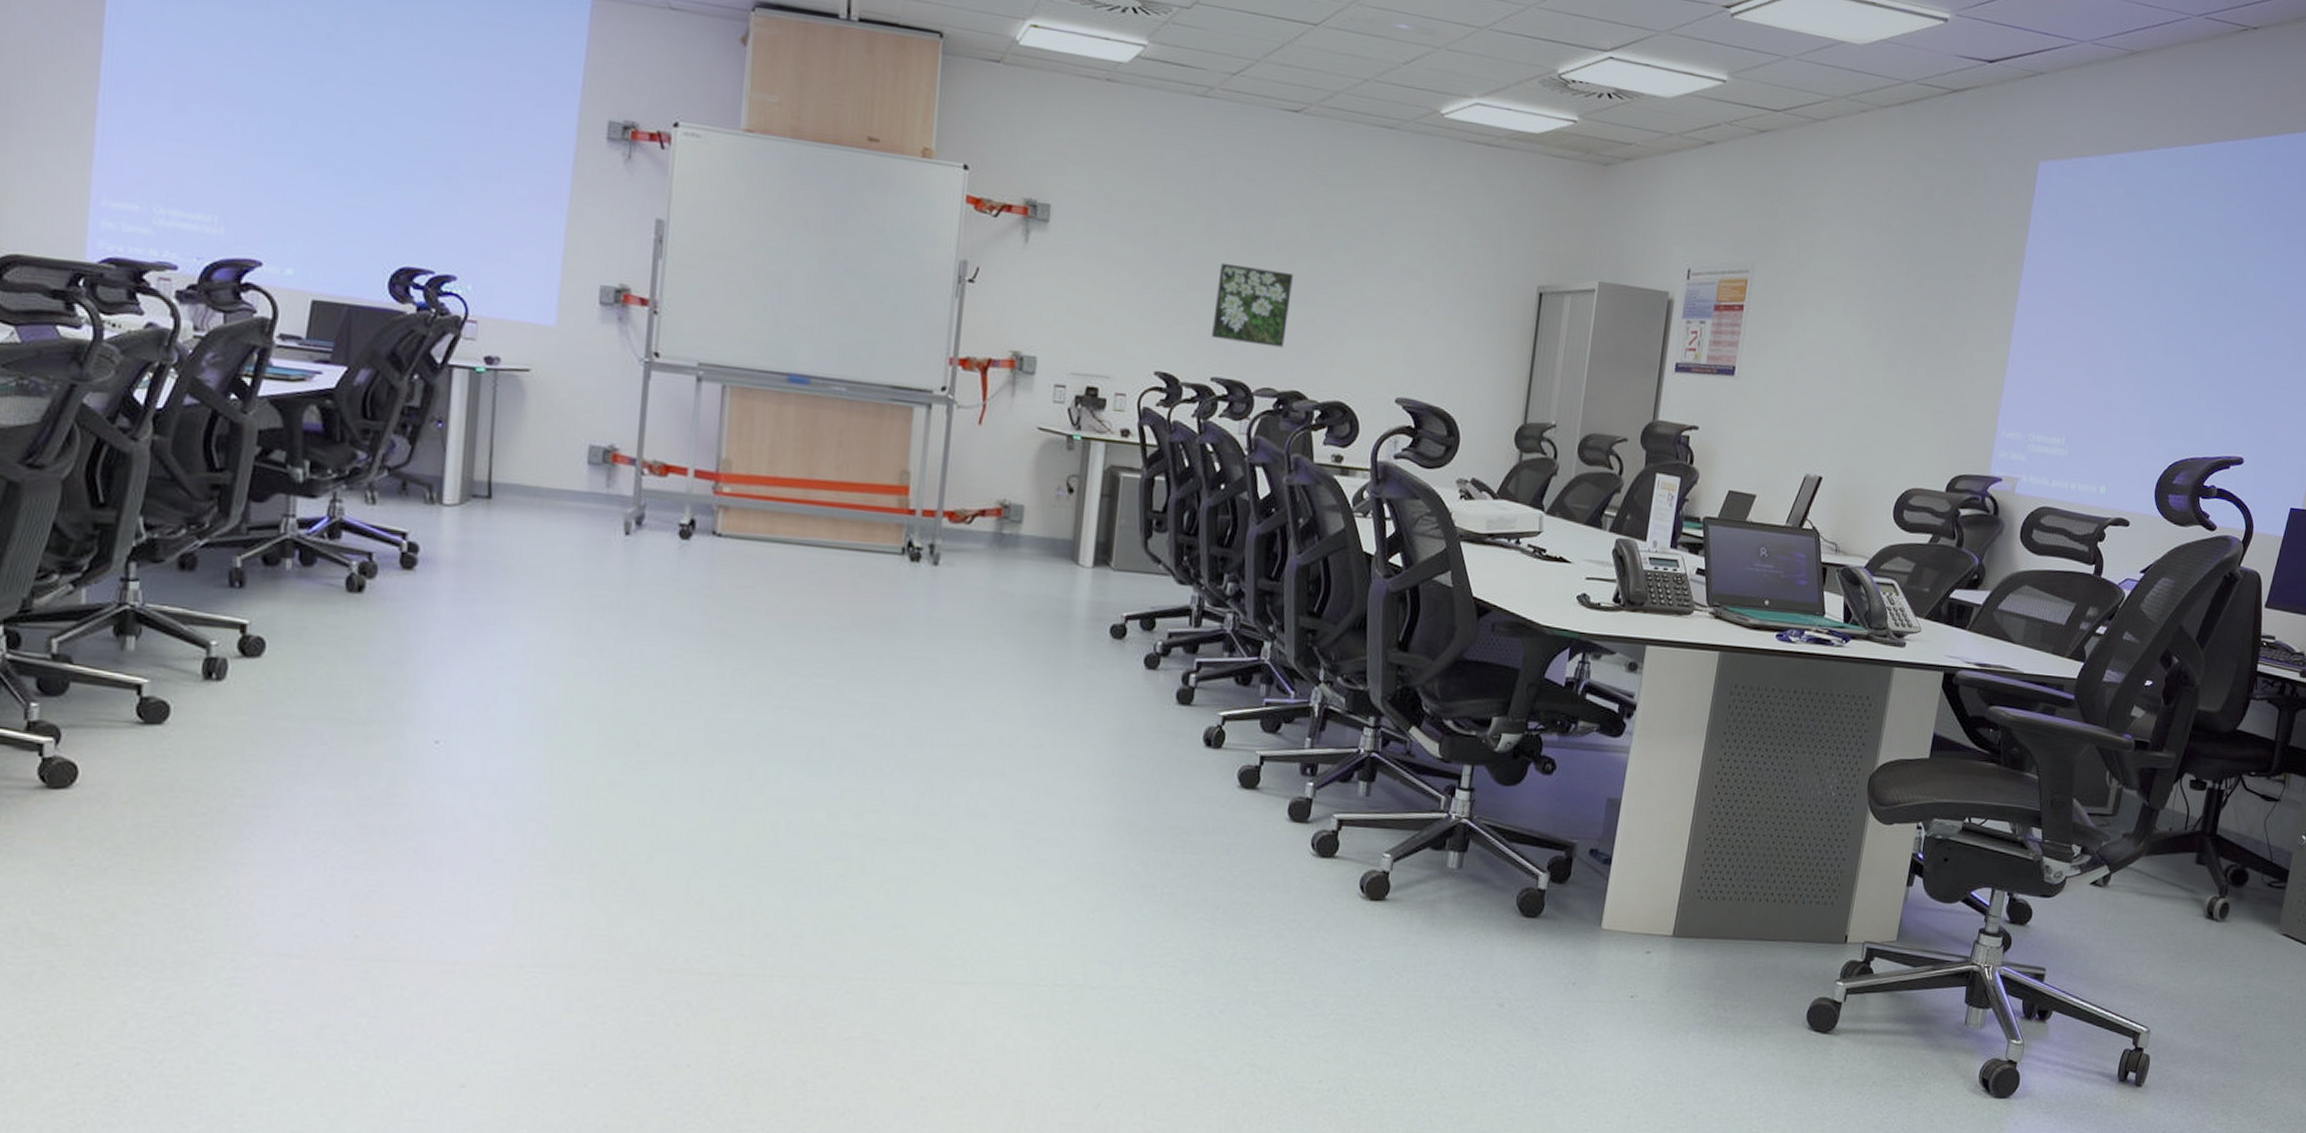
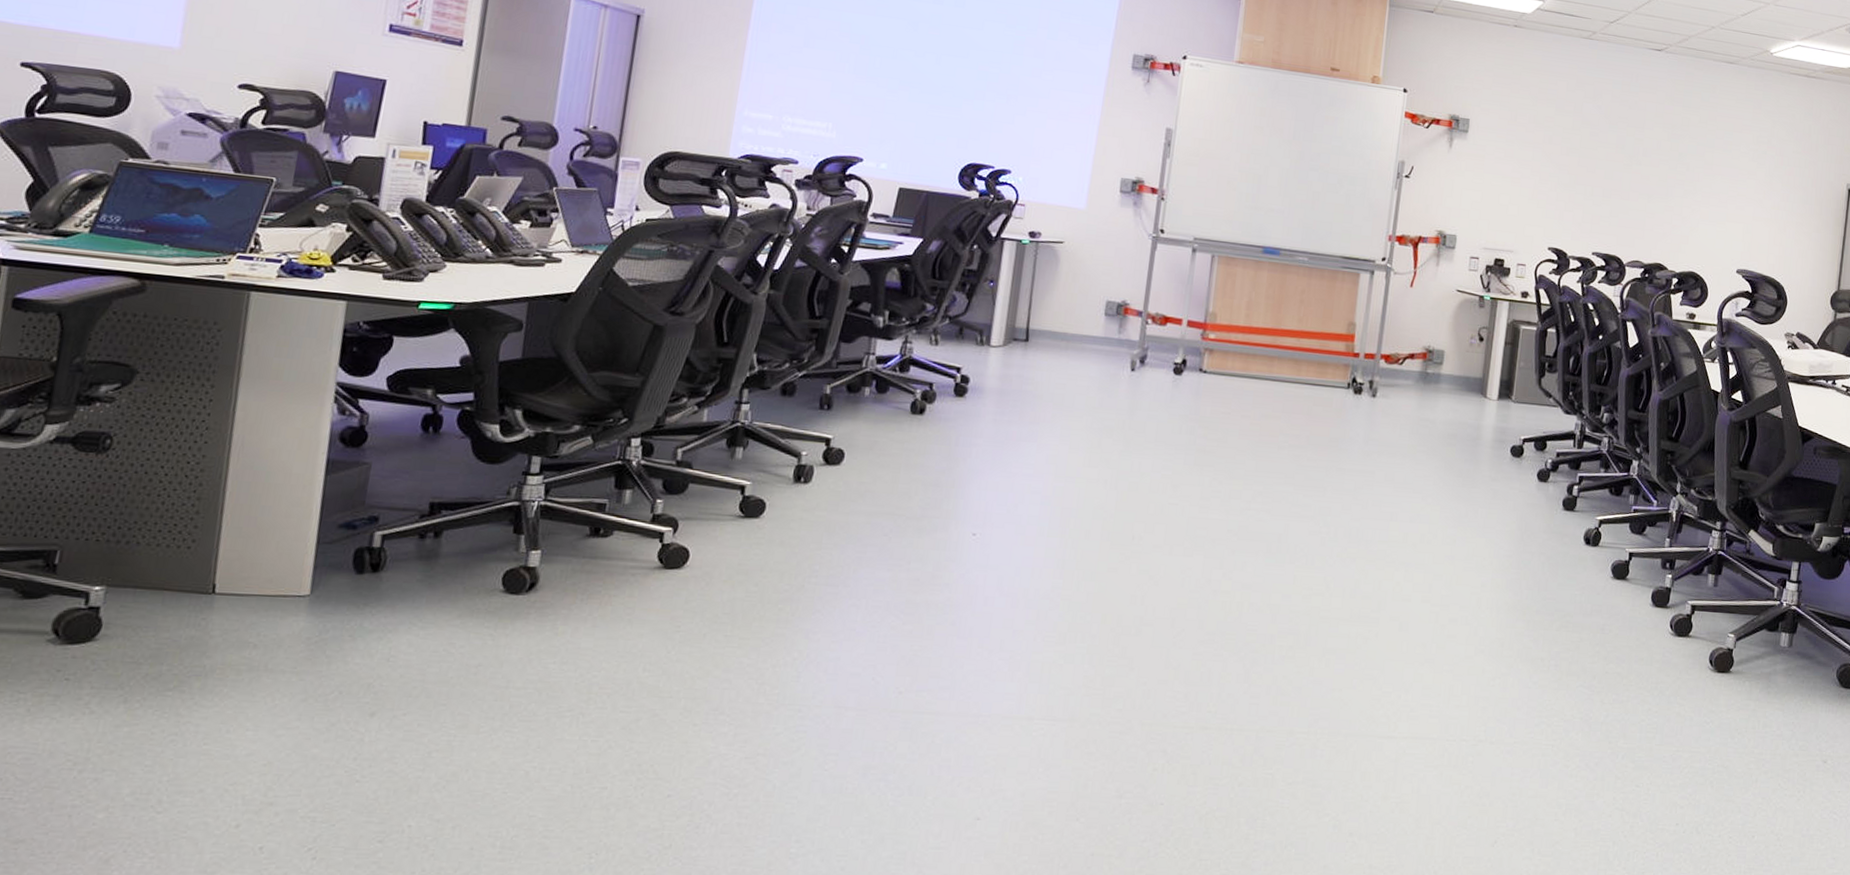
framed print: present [1212,262,1293,348] -> none [1593,164,1656,230]

